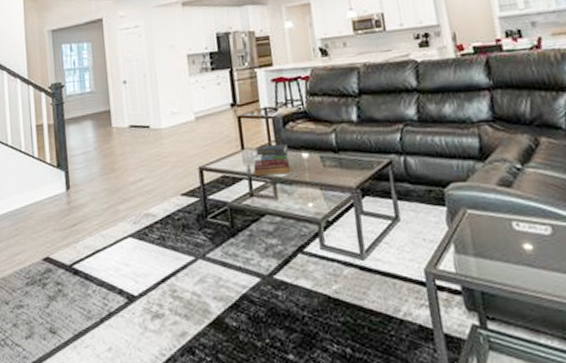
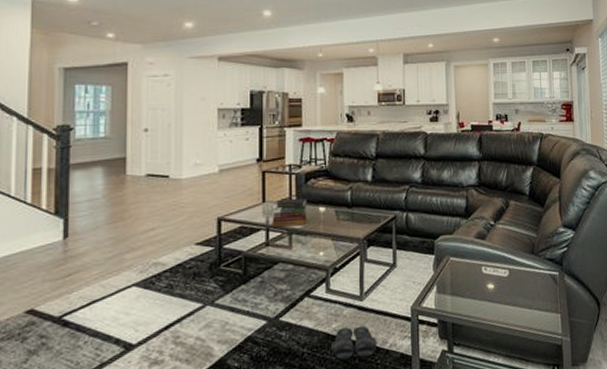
slippers: none [334,289,388,329] -> present [331,325,377,361]

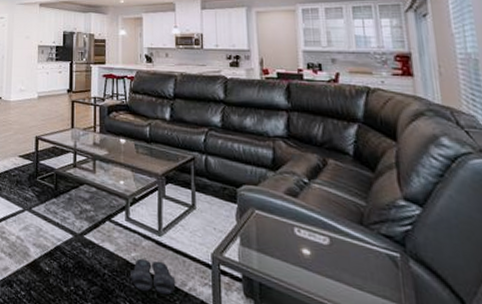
books: present [272,198,307,228] -> none [79,127,109,154]

